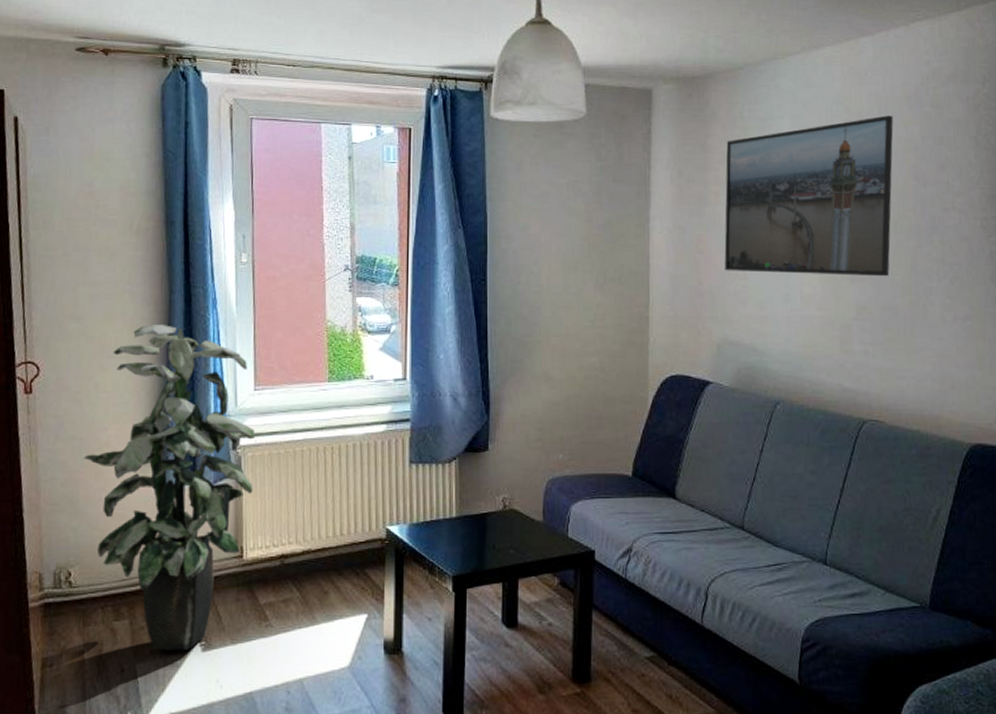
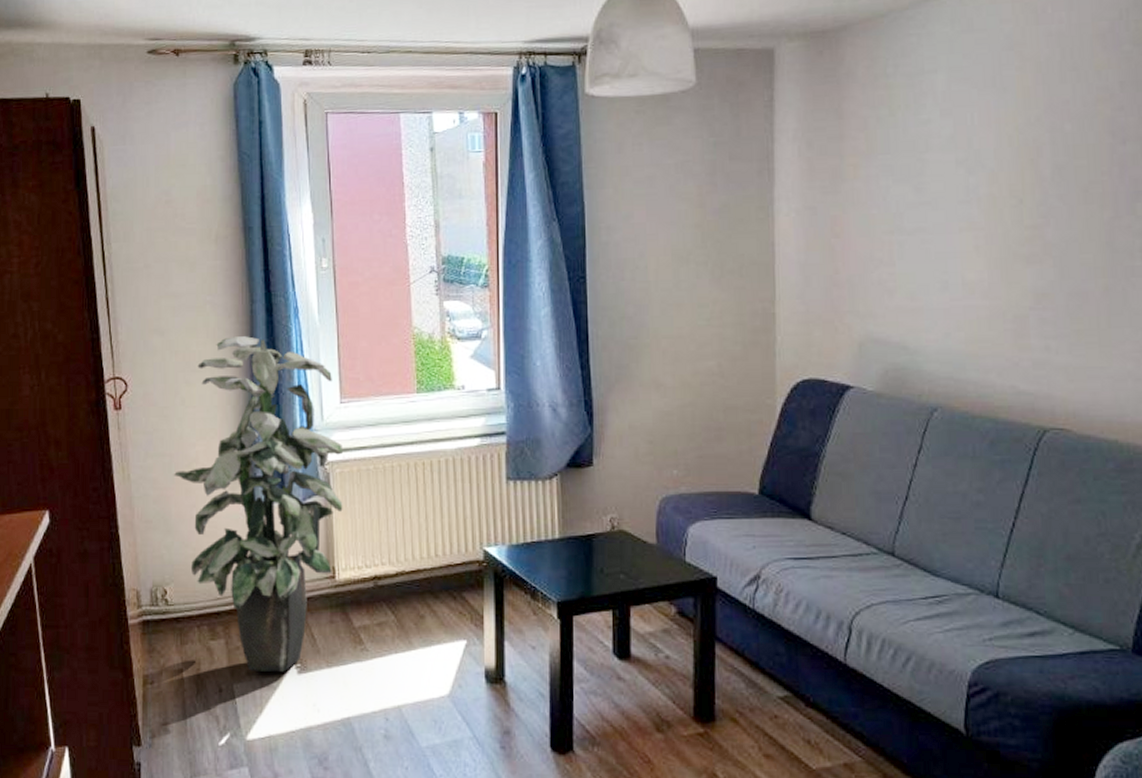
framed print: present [724,115,894,277] -> none [865,59,1082,257]

